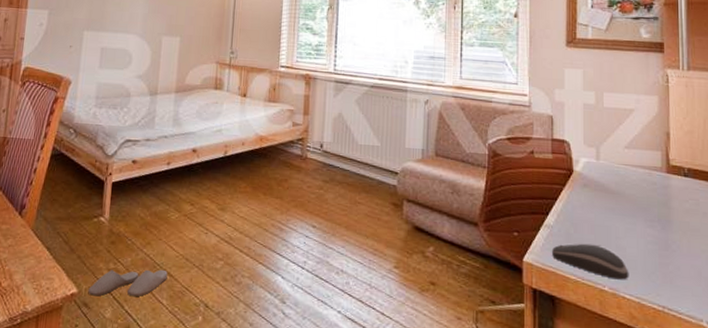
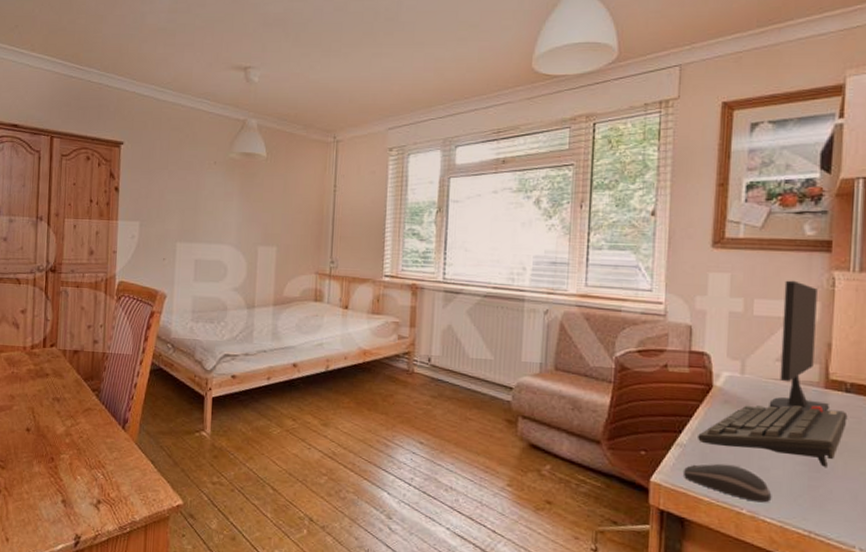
slippers: present [88,269,168,296] -> none [193,483,271,509]
computer keyboard: none [563,188,688,247] -> present [698,405,848,468]
computer monitor: none [621,76,671,194] -> present [769,280,829,411]

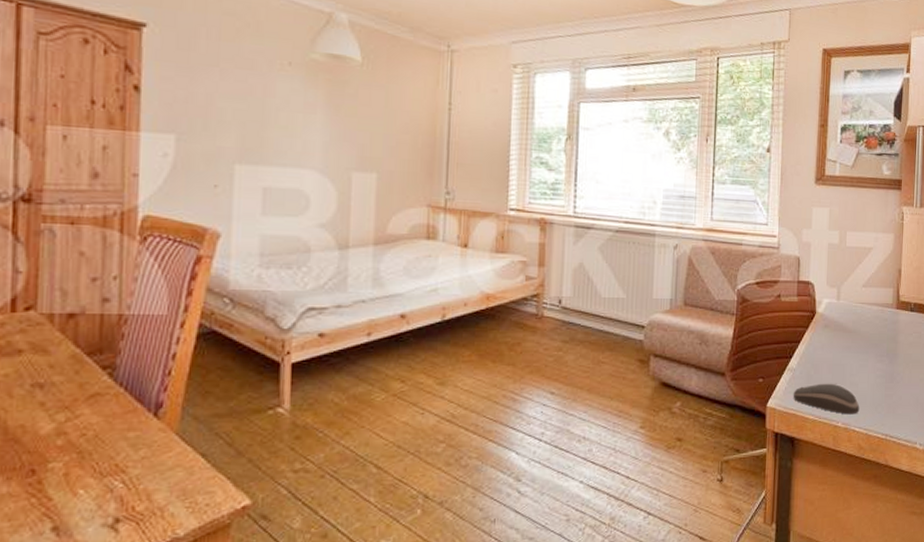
computer keyboard: present [698,405,848,468] -> none [805,325,912,378]
computer monitor: present [769,280,829,411] -> none [858,214,899,331]

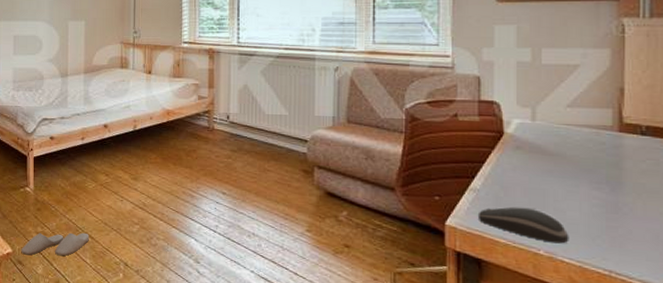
slippers: none [266,462,375,505] -> present [21,232,89,256]

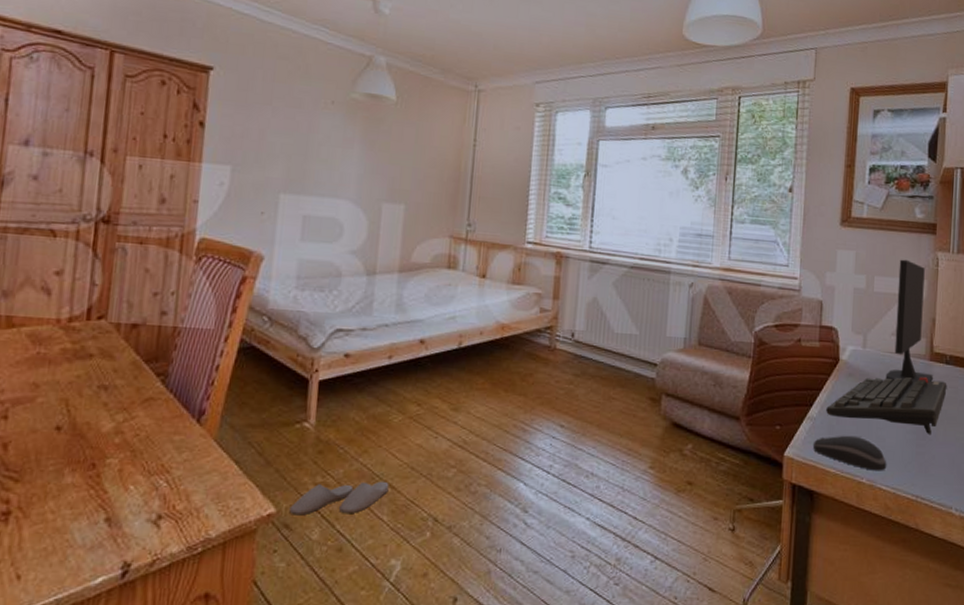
computer keyboard: none [491,149,644,210] -> present [826,377,947,436]
computer monitor: none [562,29,624,154] -> present [885,259,933,382]

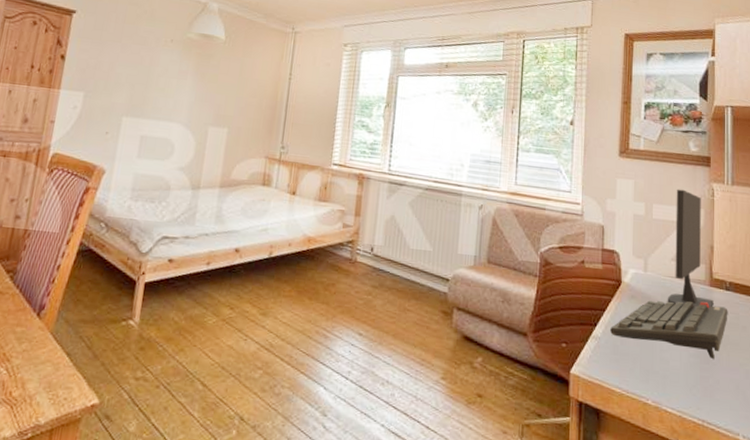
slippers: present [289,481,389,516] -> none [111,378,202,408]
computer mouse: present [812,435,887,471] -> none [598,356,672,393]

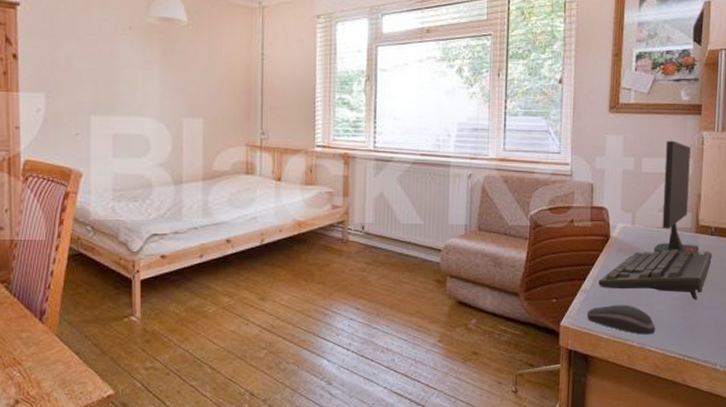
computer mouse: none [598,356,672,393] -> present [586,304,656,335]

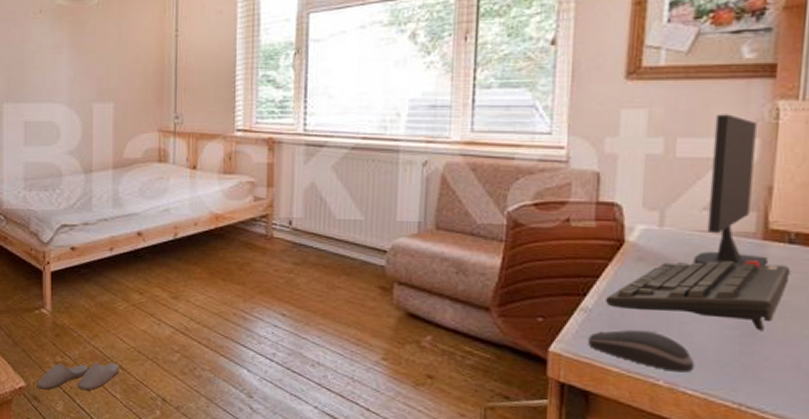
slippers: none [125,363,209,396] -> present [36,362,119,390]

